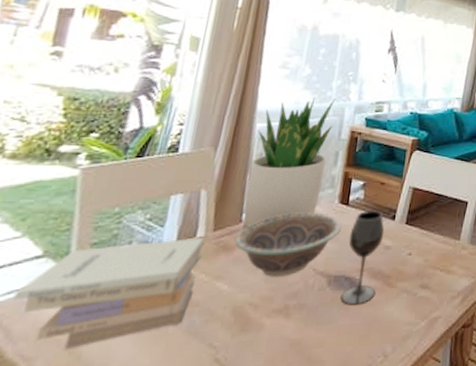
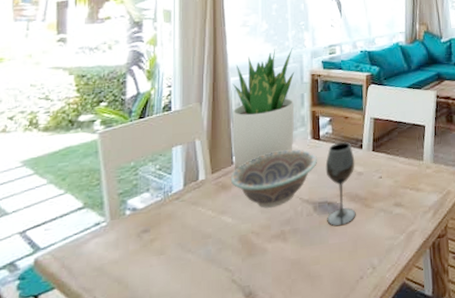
books: present [12,237,205,349] -> none [68,179,207,280]

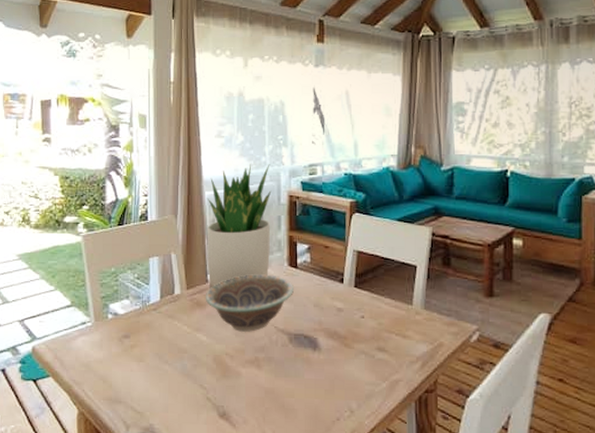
wineglass: present [325,142,356,227] -> none [302,273,335,362]

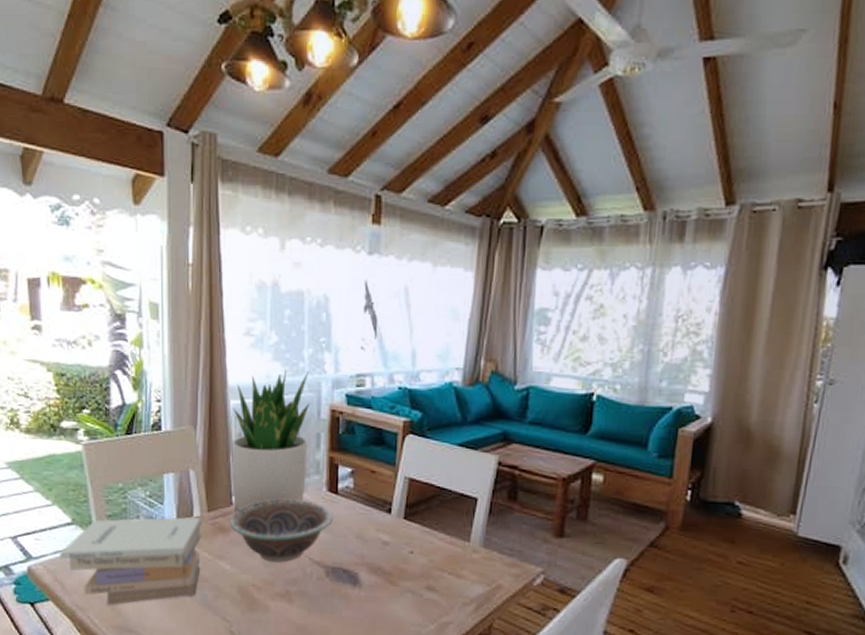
books: none [59,294,182,378] -> present [59,516,202,605]

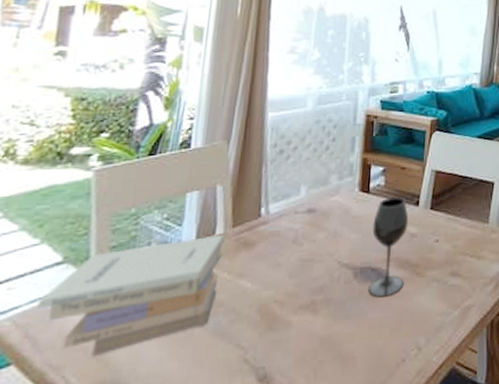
decorative bowl: present [230,498,333,564] -> none [256,202,364,273]
planter: present [232,370,310,512] -> none [262,82,348,224]
wineglass: none [341,501,381,599] -> present [368,196,409,298]

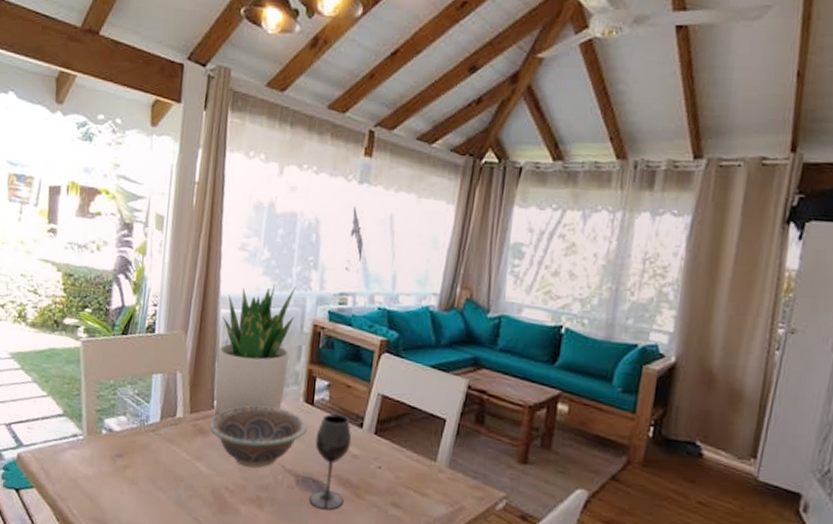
books: present [36,234,225,356] -> none [47,412,184,497]
decorative bowl: none [256,202,364,273] -> present [210,406,307,469]
planter: none [262,82,348,224] -> present [215,285,296,416]

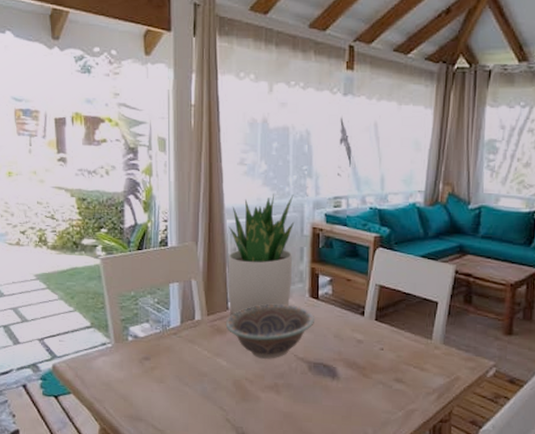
wineglass: present [309,414,352,510] -> none [322,305,355,390]

